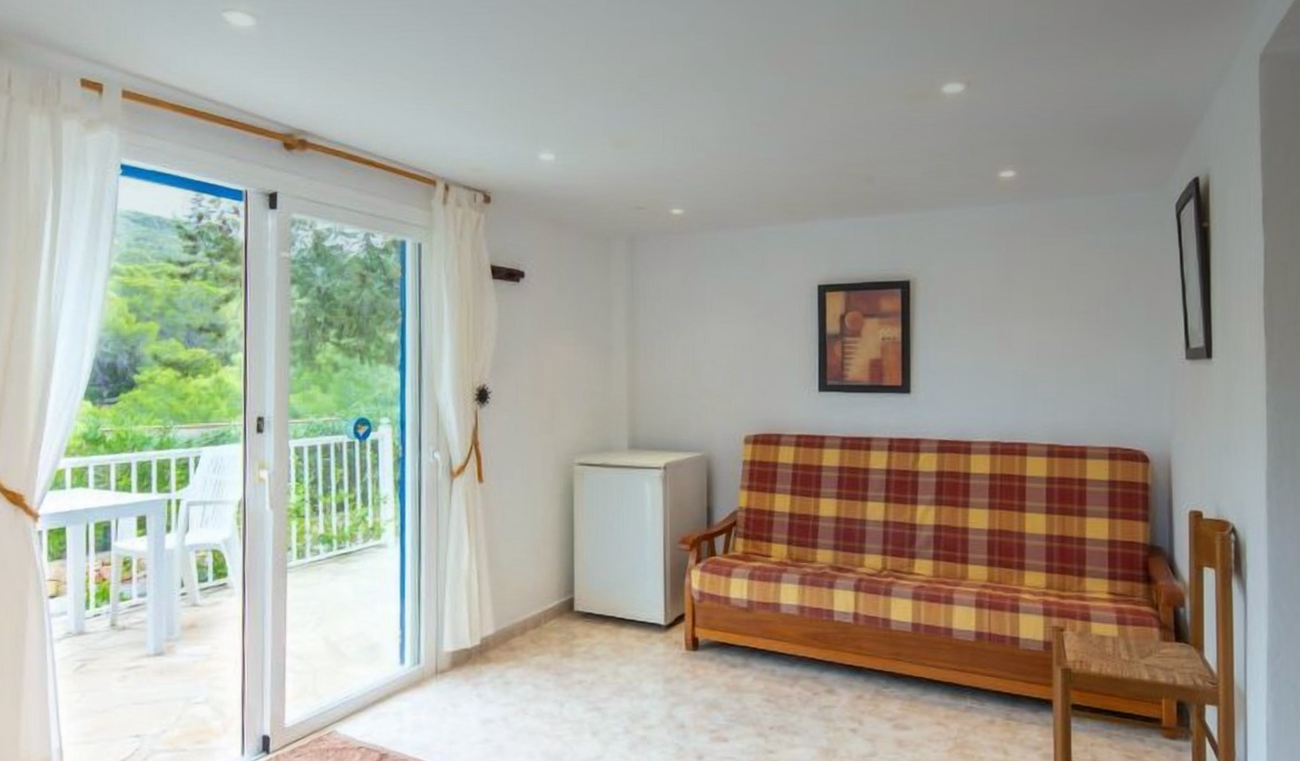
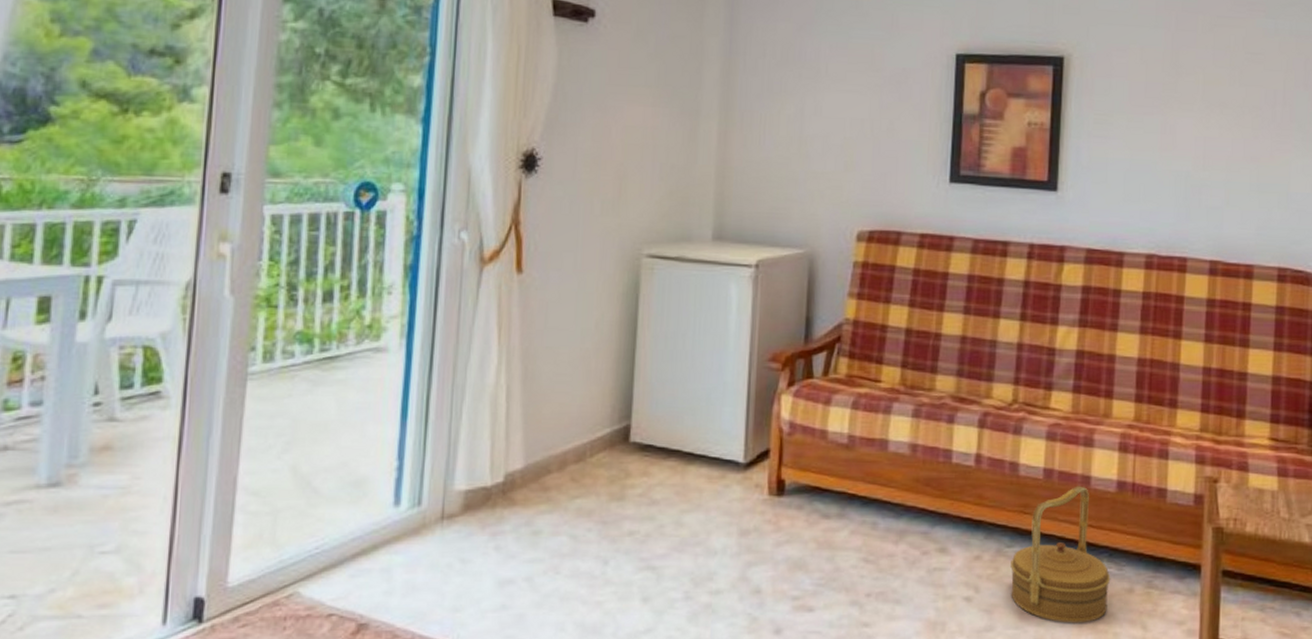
basket: none [888,636,974,750] -> present [1010,486,1111,623]

